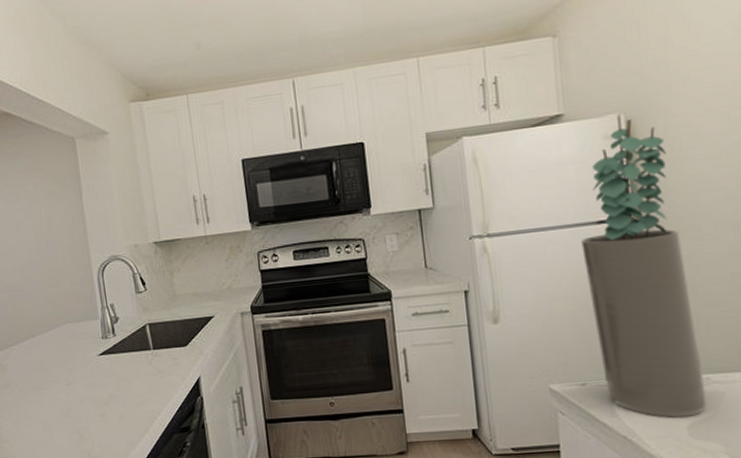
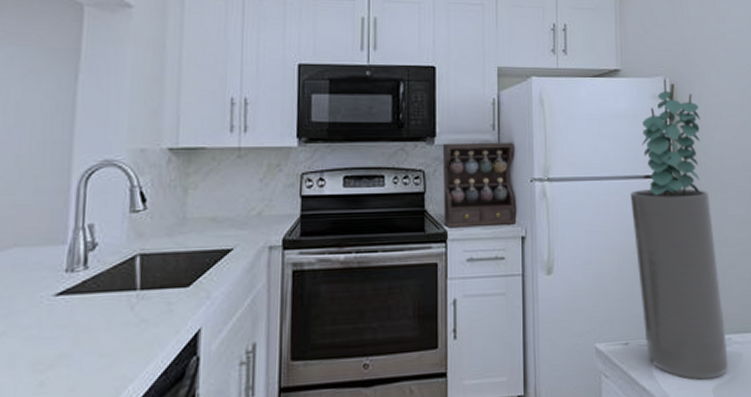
spice rack: none [378,204,457,288] -> present [442,142,516,228]

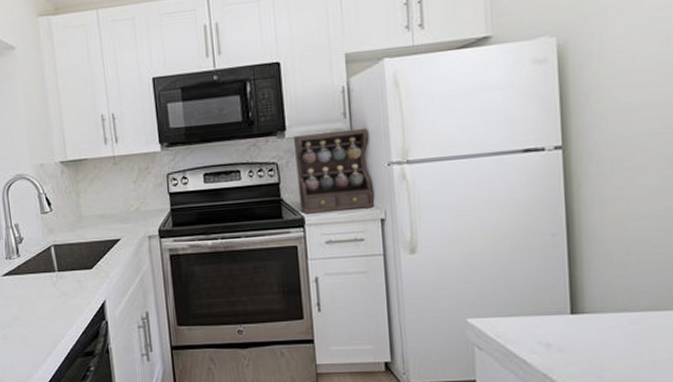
vase: present [630,78,729,380] -> none [506,38,633,356]

